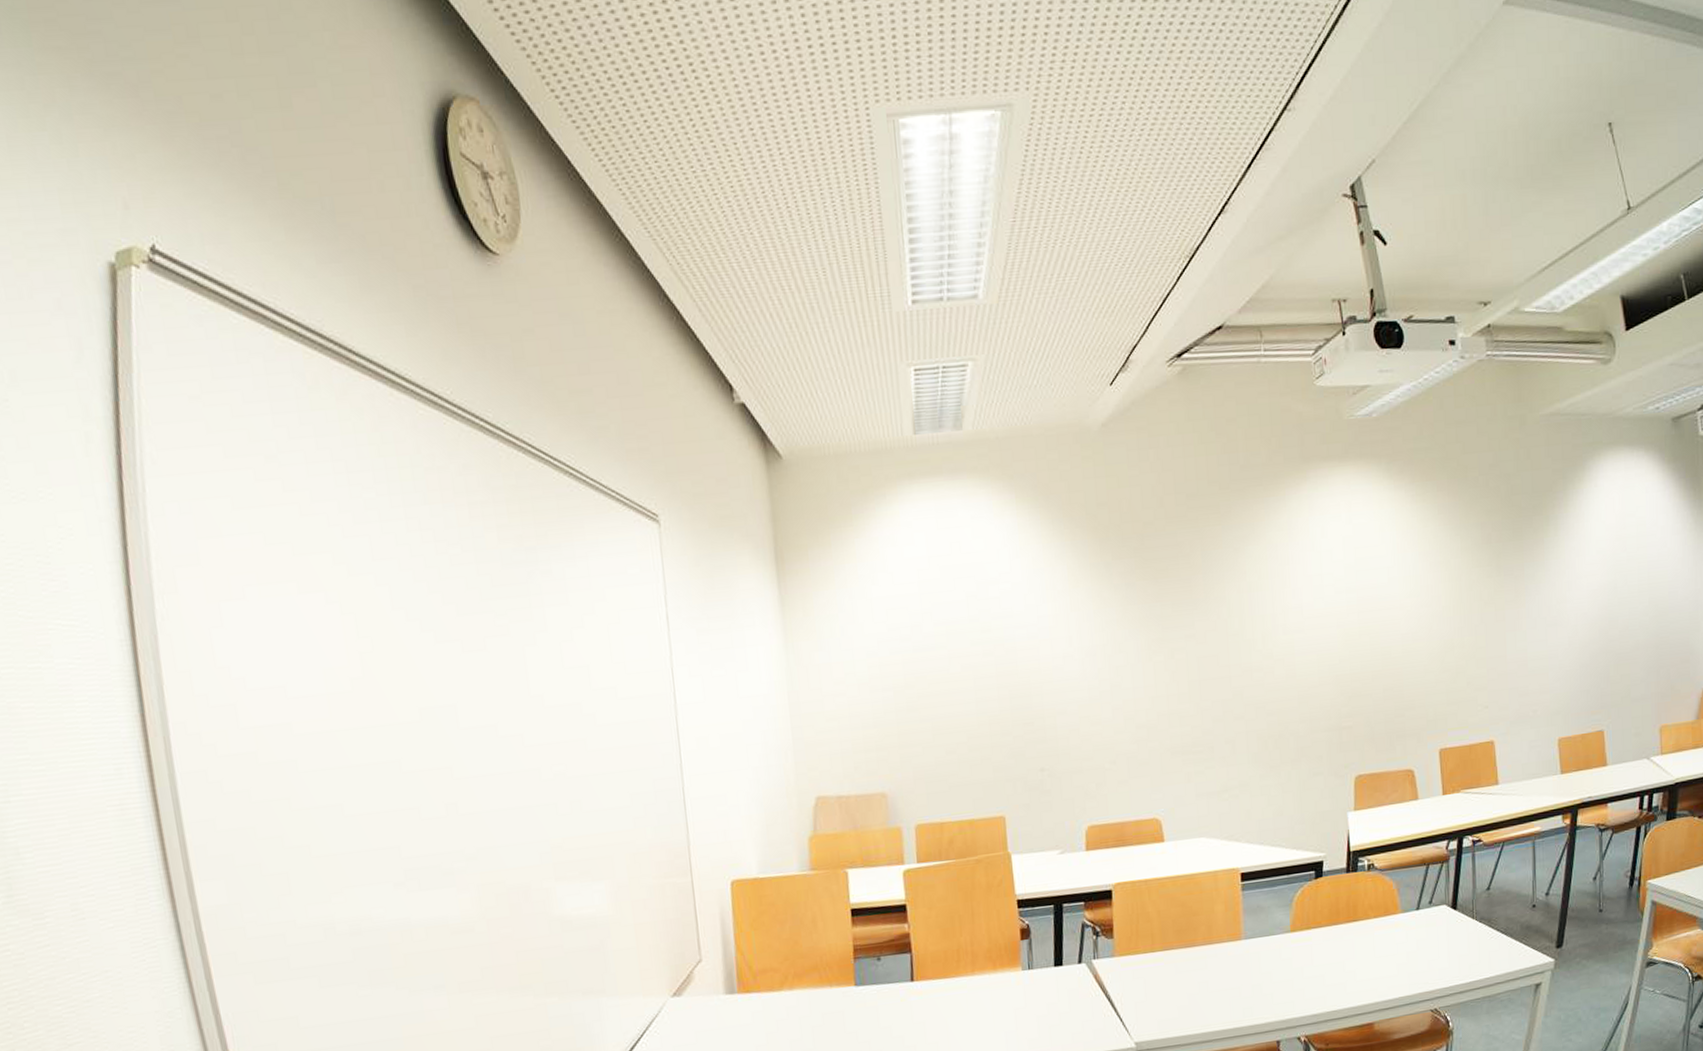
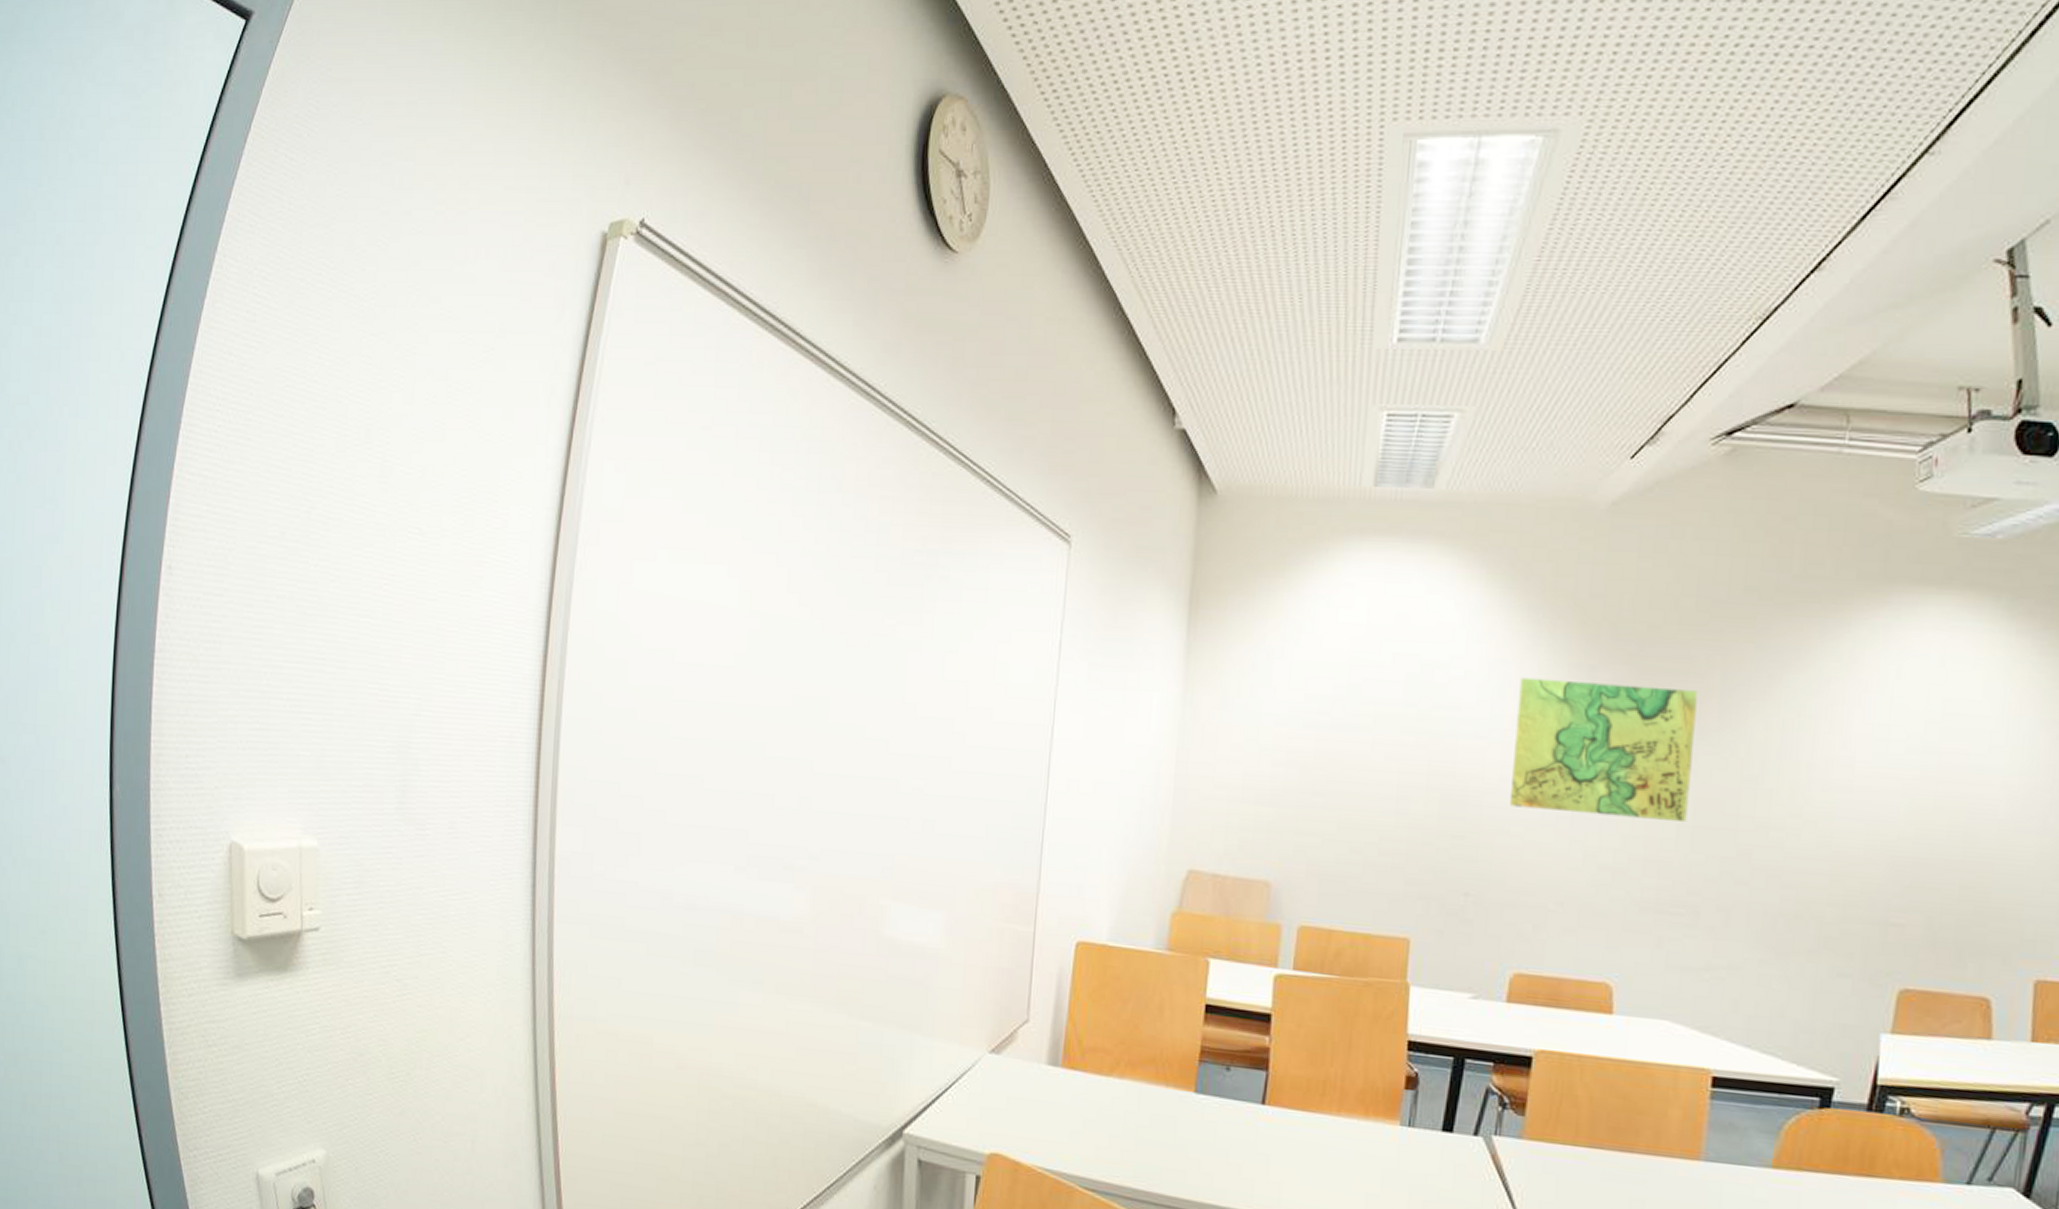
map: none [1055,570,1194,691] -> present [1510,677,1698,823]

